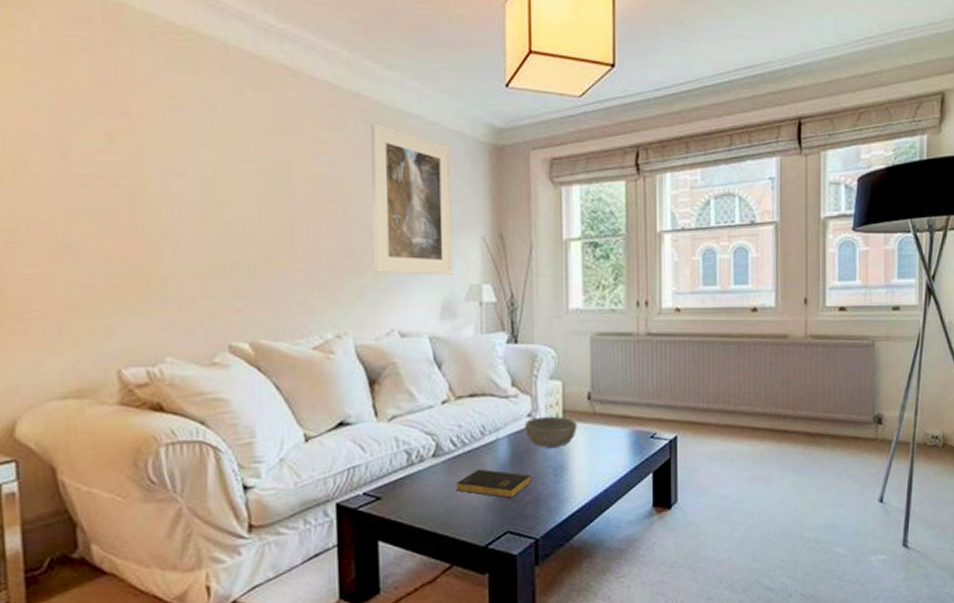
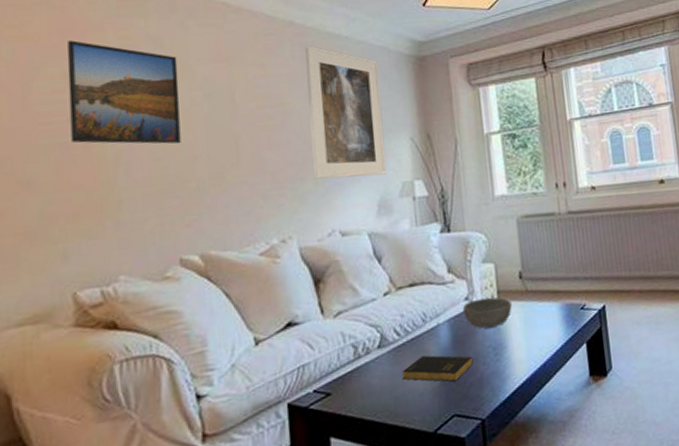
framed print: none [110,95,232,222] -> present [67,40,181,145]

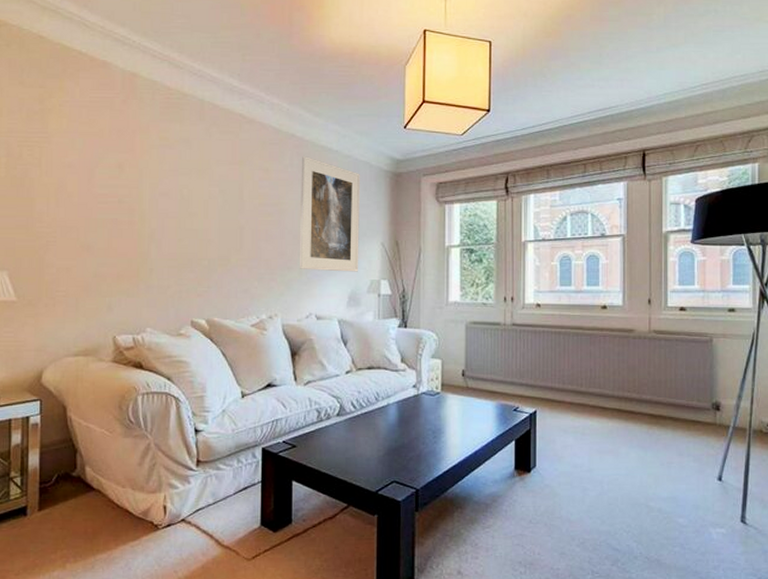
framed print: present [67,40,181,145] -> none [120,138,202,229]
book: present [401,355,474,382] -> none [354,427,415,453]
bowl: present [462,297,512,329] -> none [410,388,453,414]

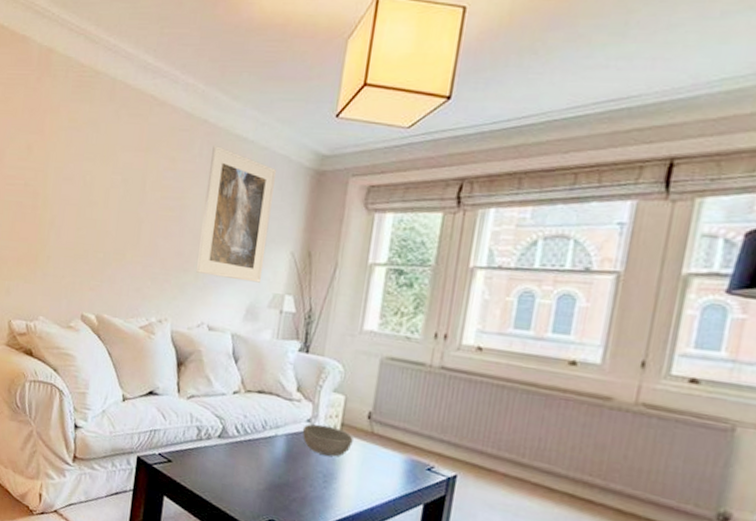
bowl: none [410,388,453,414] -> present [302,424,353,457]

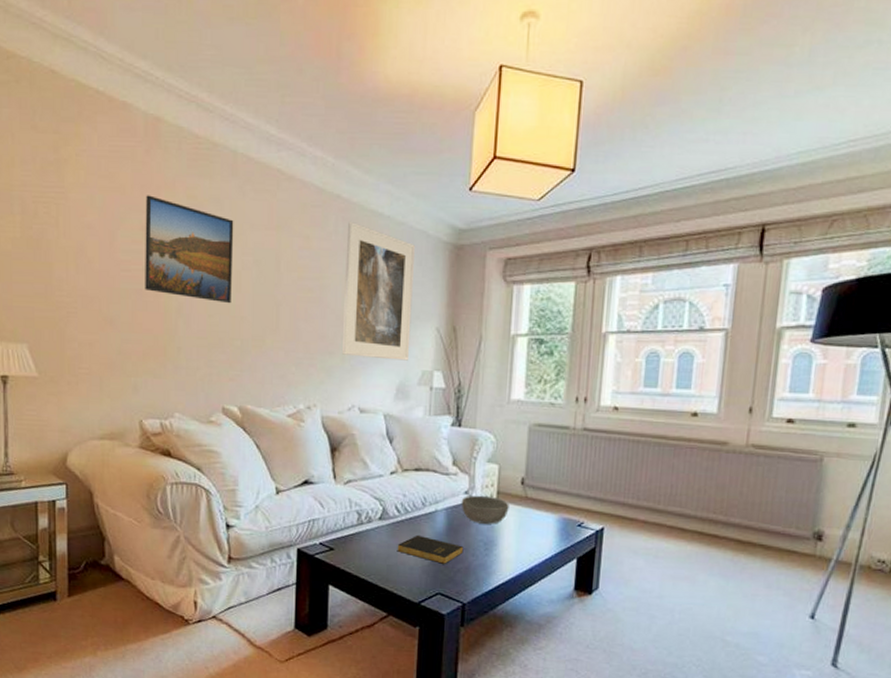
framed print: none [25,118,108,219] -> present [145,195,234,304]
book: none [233,457,302,491] -> present [397,534,464,564]

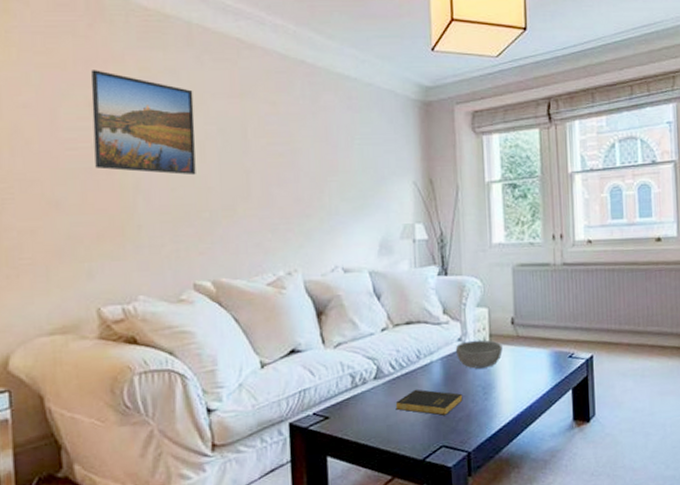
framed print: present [341,221,415,361] -> none [314,84,389,217]

